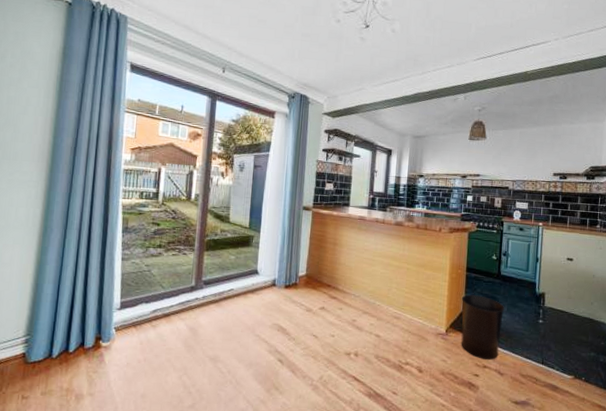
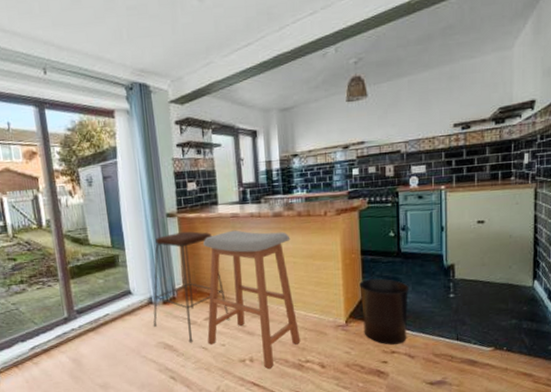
bar stool: none [271,224,343,329] -> present [153,231,230,343]
stool: none [319,231,407,365] -> present [203,230,301,369]

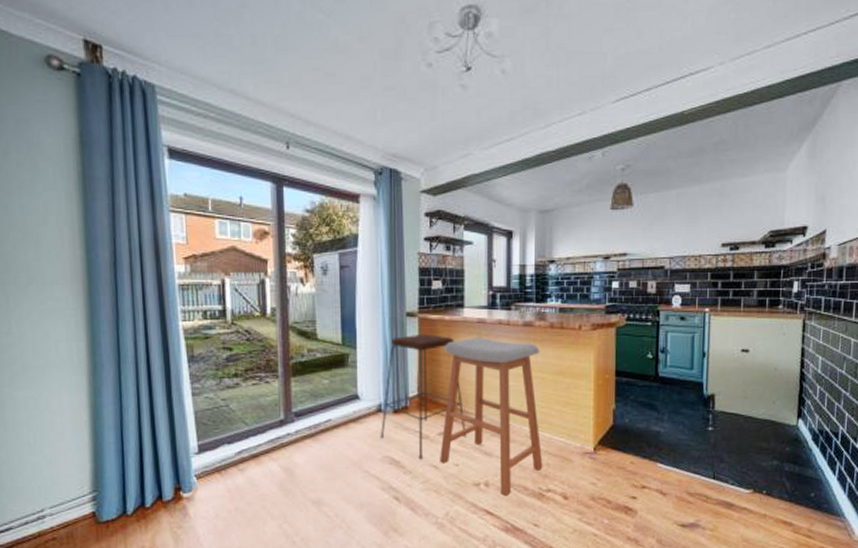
waste bin: present [359,278,410,345] -> none [612,403,665,479]

